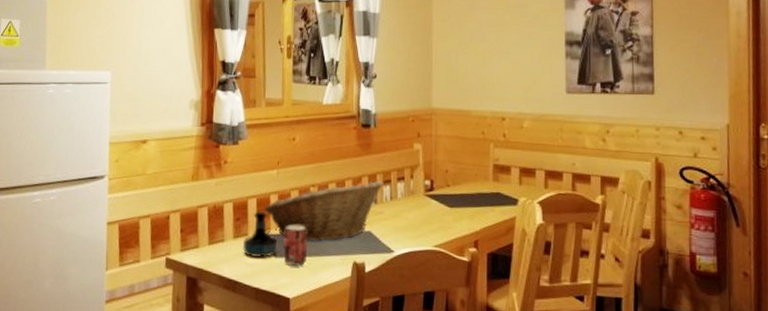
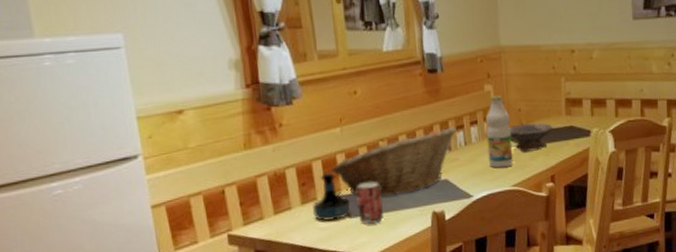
bottle: none [412,154,437,227] -> present [485,95,514,168]
bowl: none [436,185,479,214] -> present [510,123,553,153]

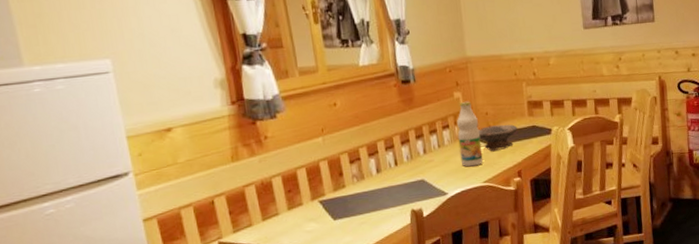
tequila bottle: present [312,173,351,222] -> none [298,179,335,225]
fruit basket: present [331,126,457,197] -> none [315,131,430,200]
beverage can: present [356,182,383,224] -> none [339,185,366,225]

